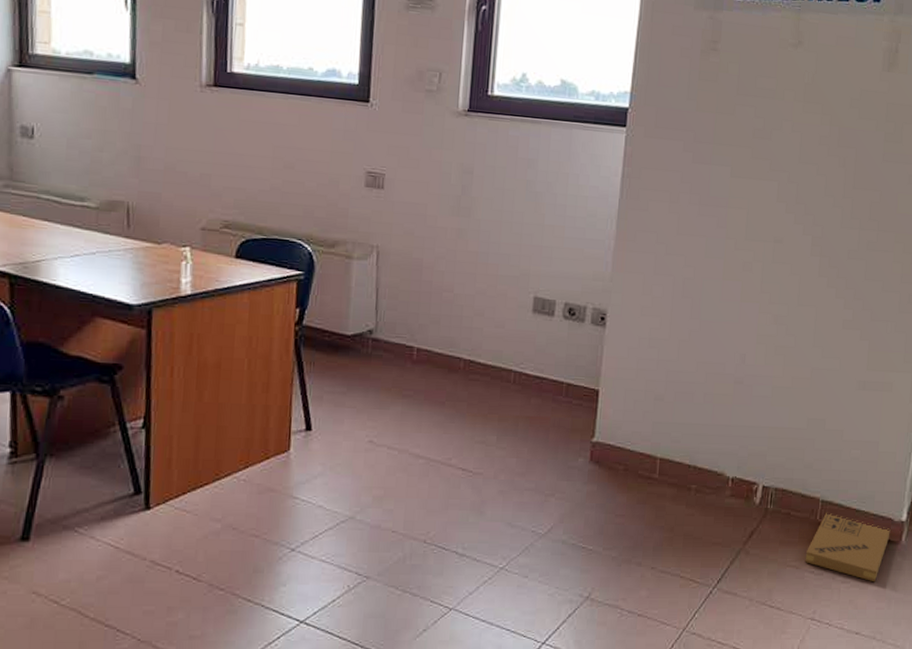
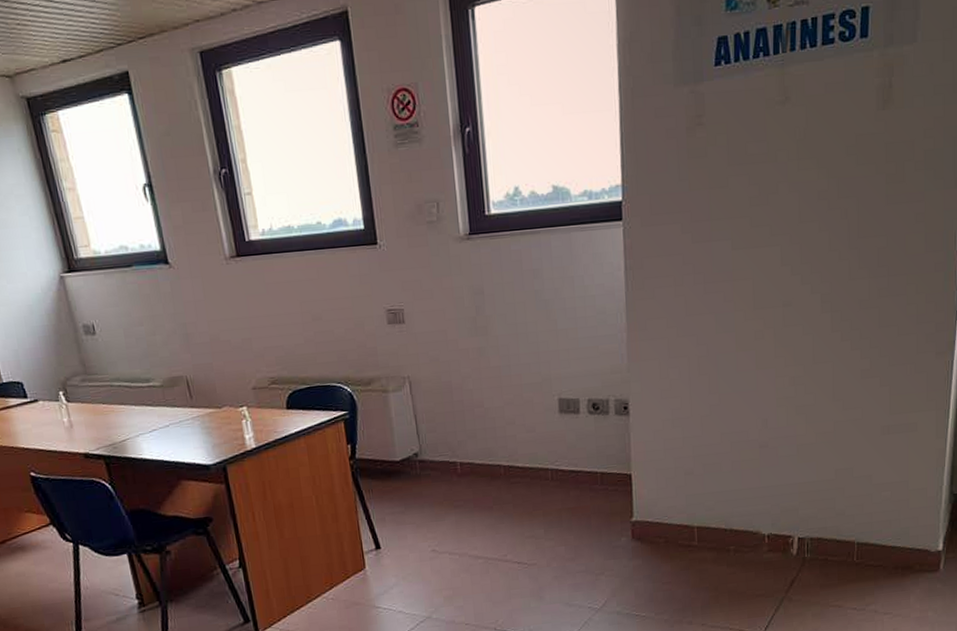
cardboard box: present [805,512,891,582] -> none [846,552,928,610]

